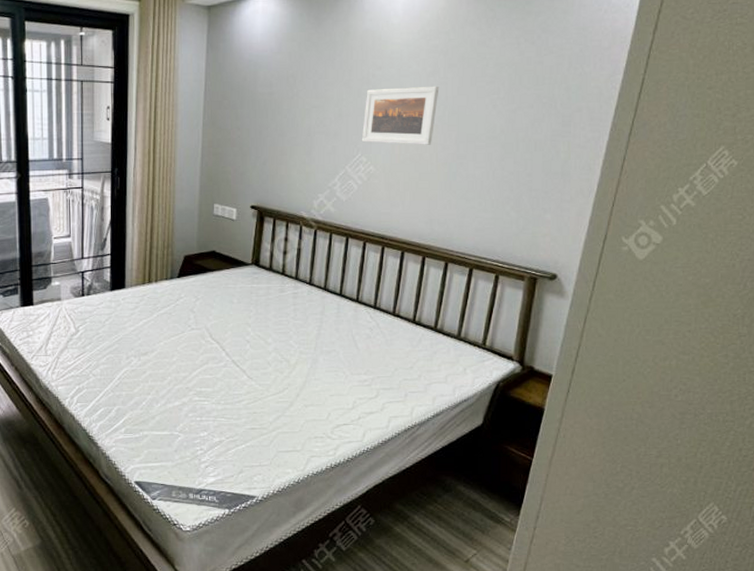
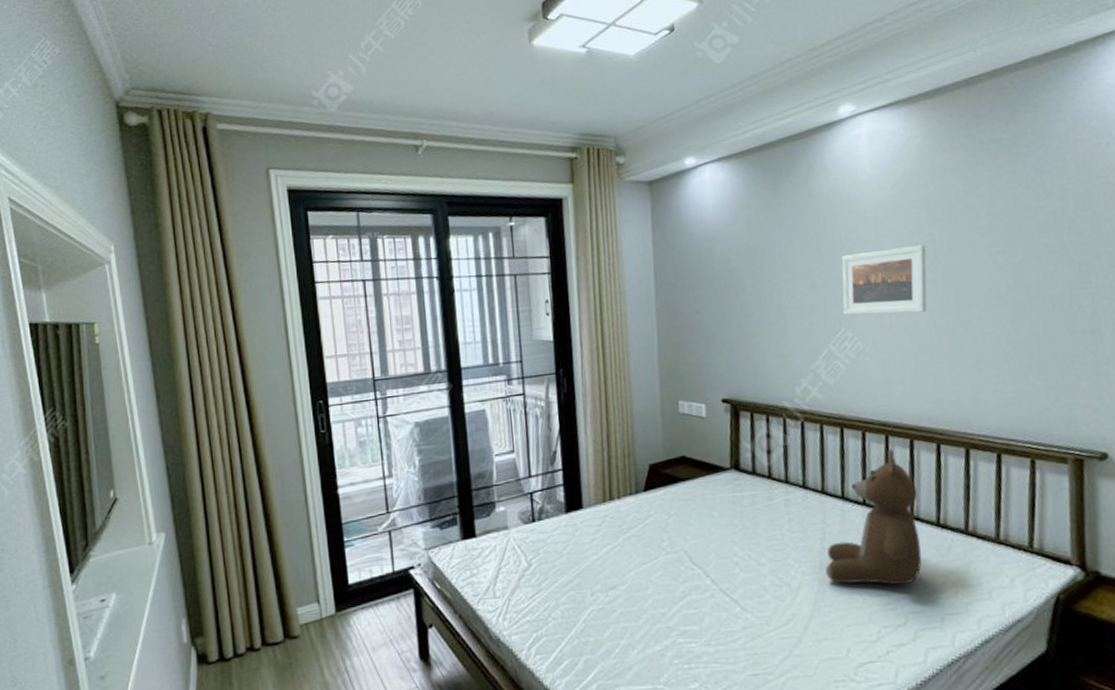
bear: none [319,258,401,367] -> present [825,449,922,586]

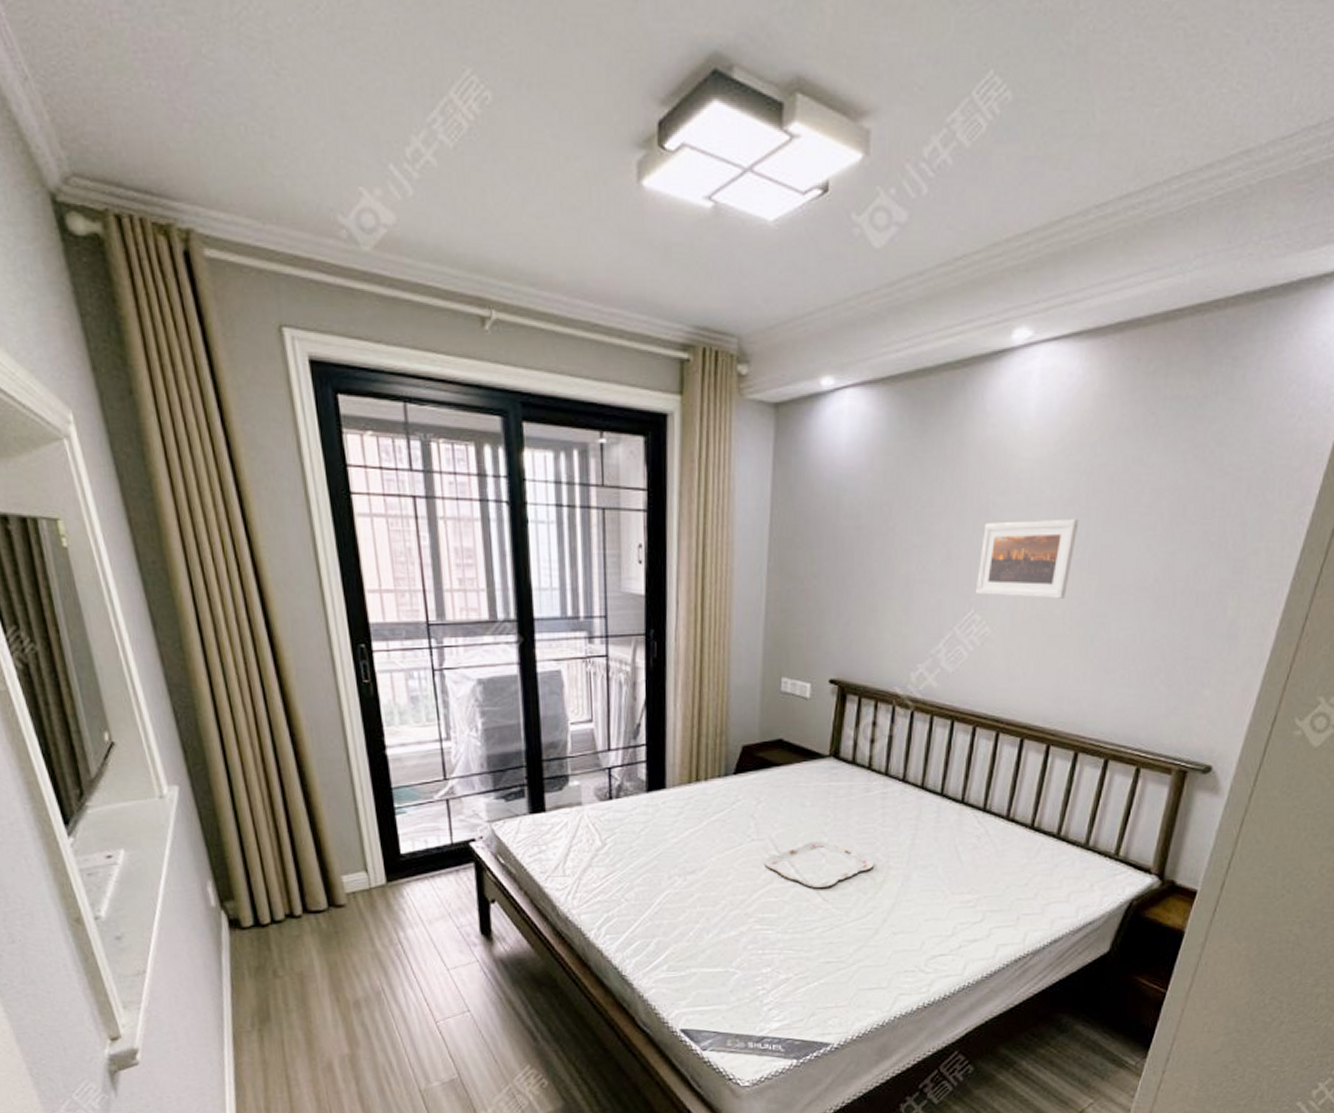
serving tray: none [680,550,787,597] -> present [764,842,874,888]
bear: present [825,449,922,586] -> none [913,747,1017,885]

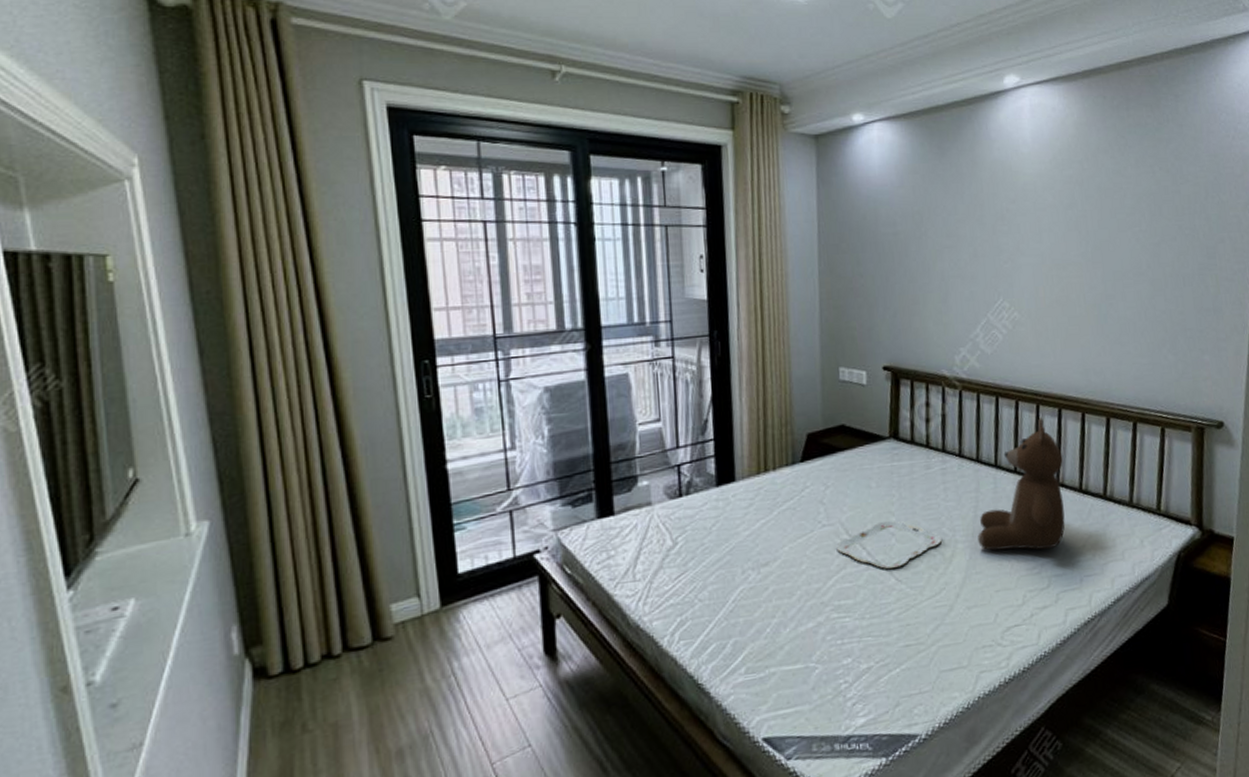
bear: none [913,747,1017,885] -> present [978,418,1065,551]
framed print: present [975,518,1079,599] -> none [1001,219,1079,286]

